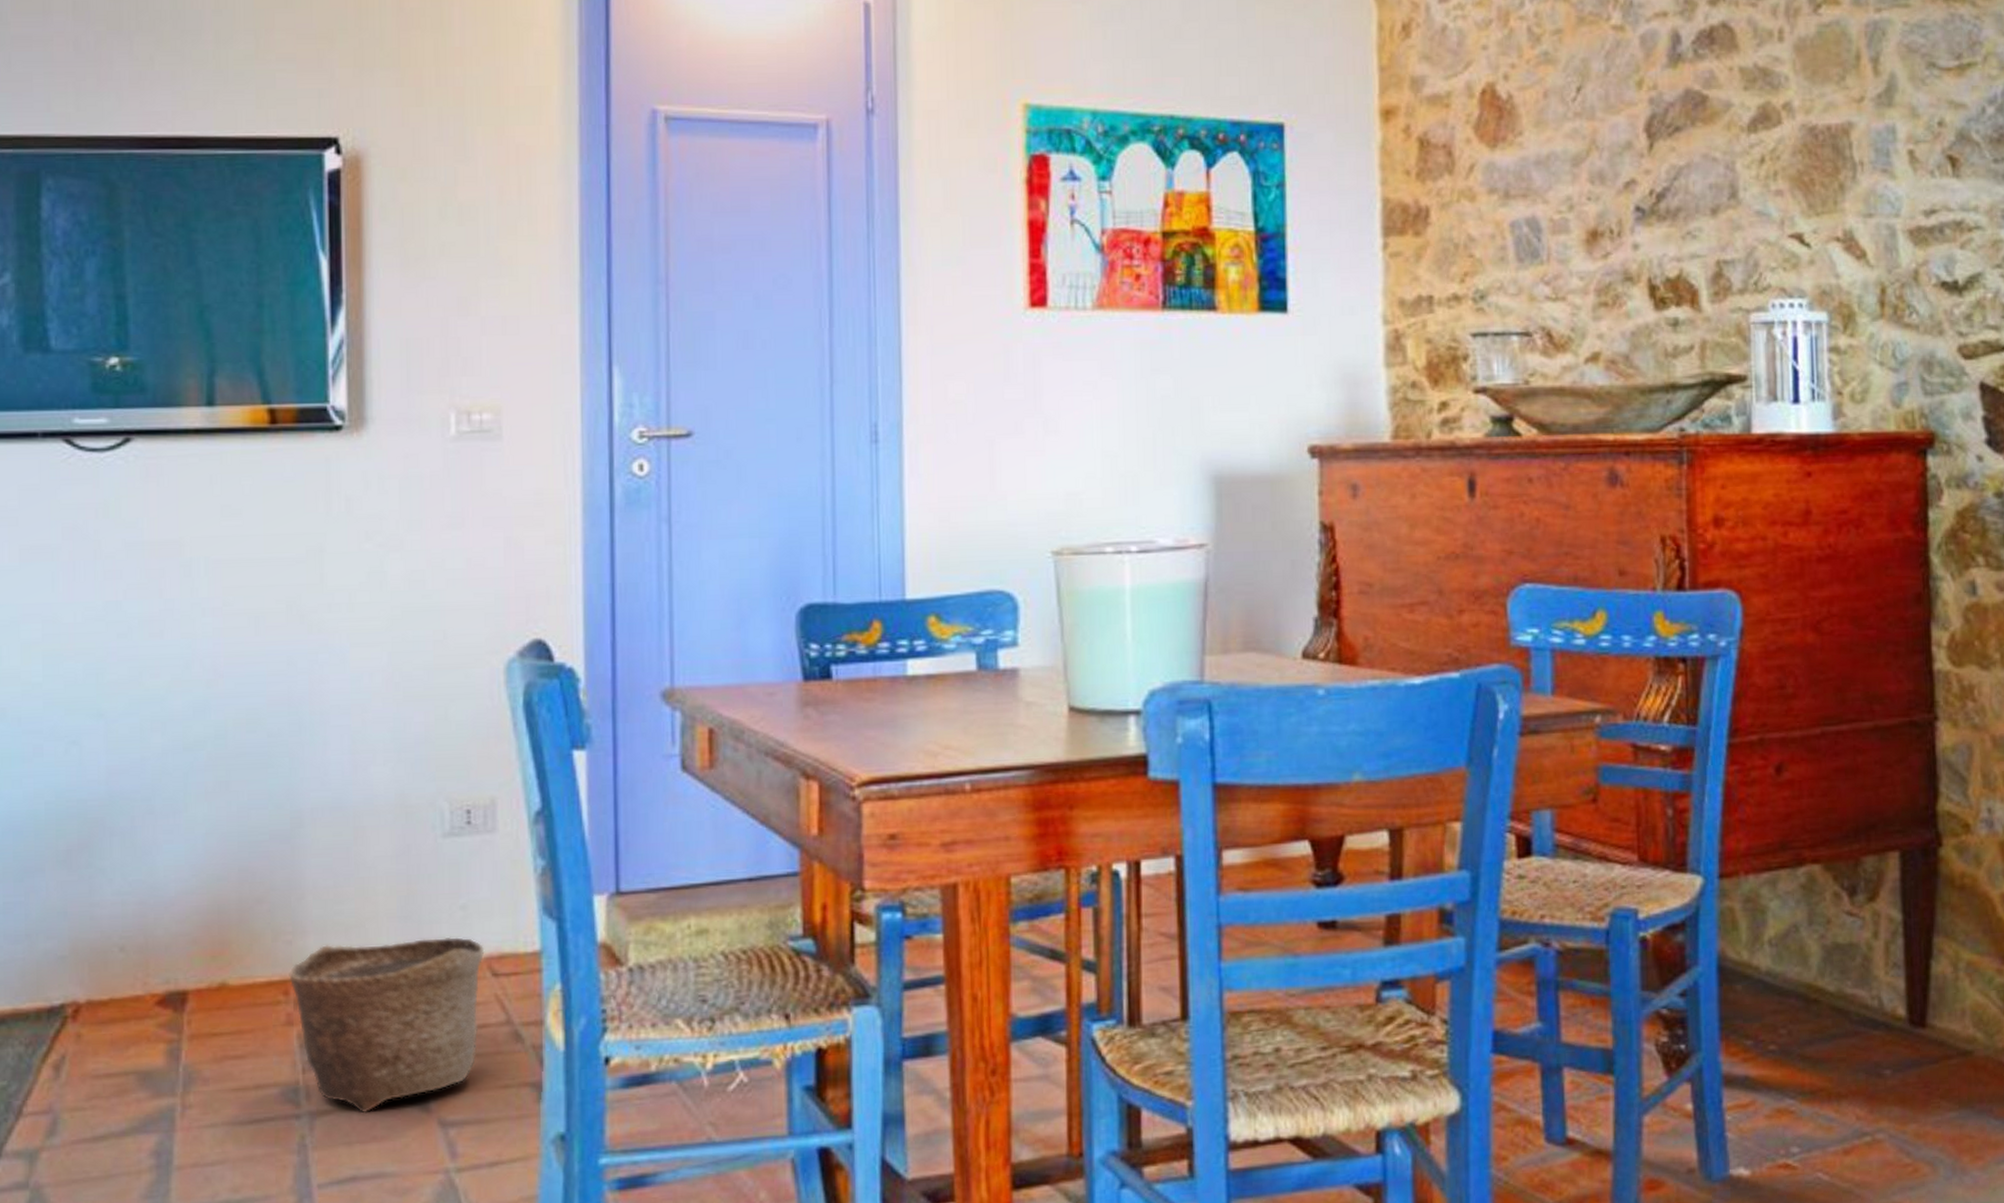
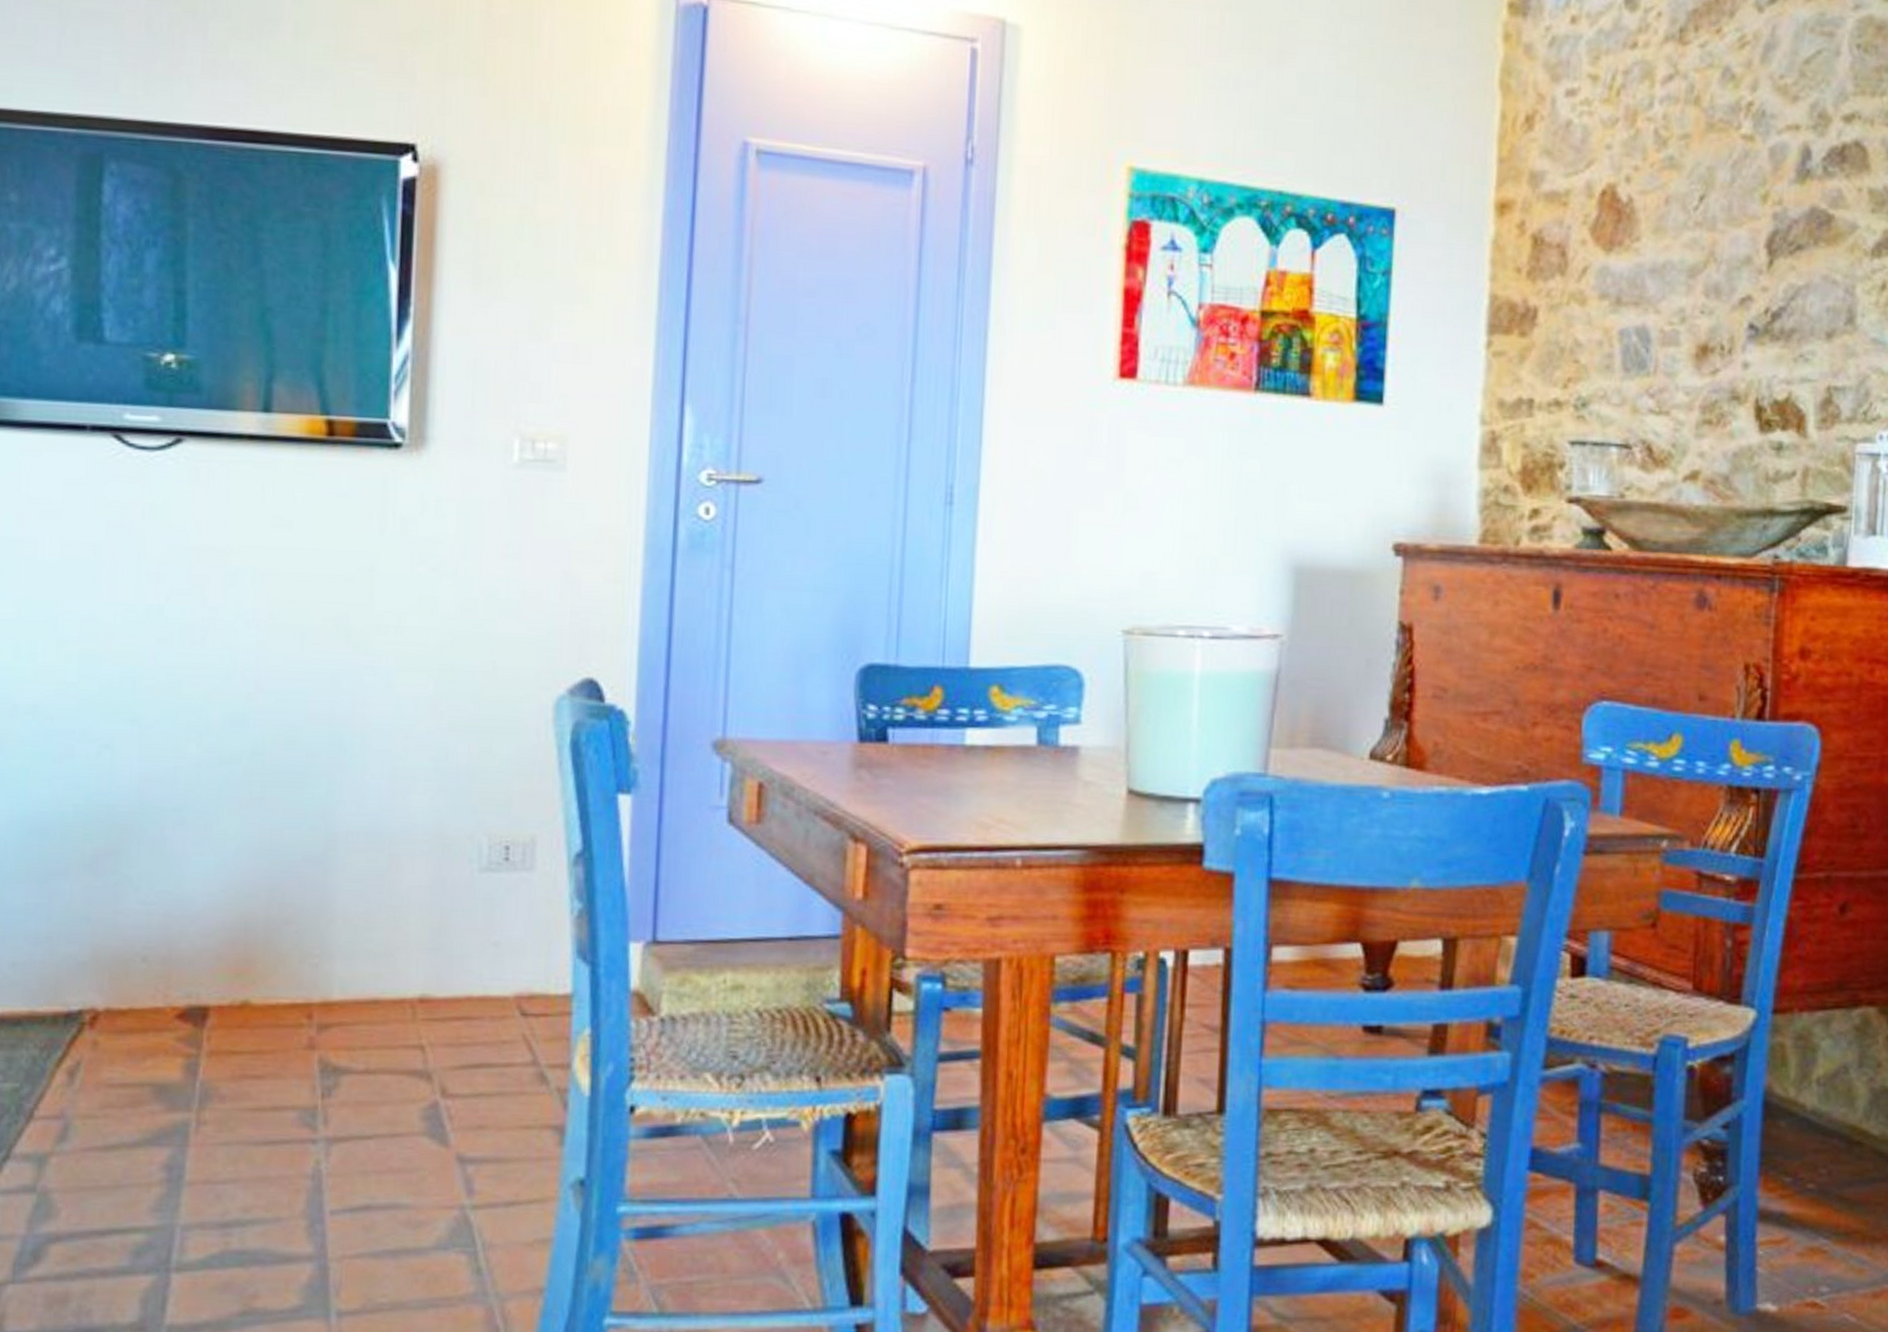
basket: present [289,936,485,1114] -> none [313,970,515,1143]

